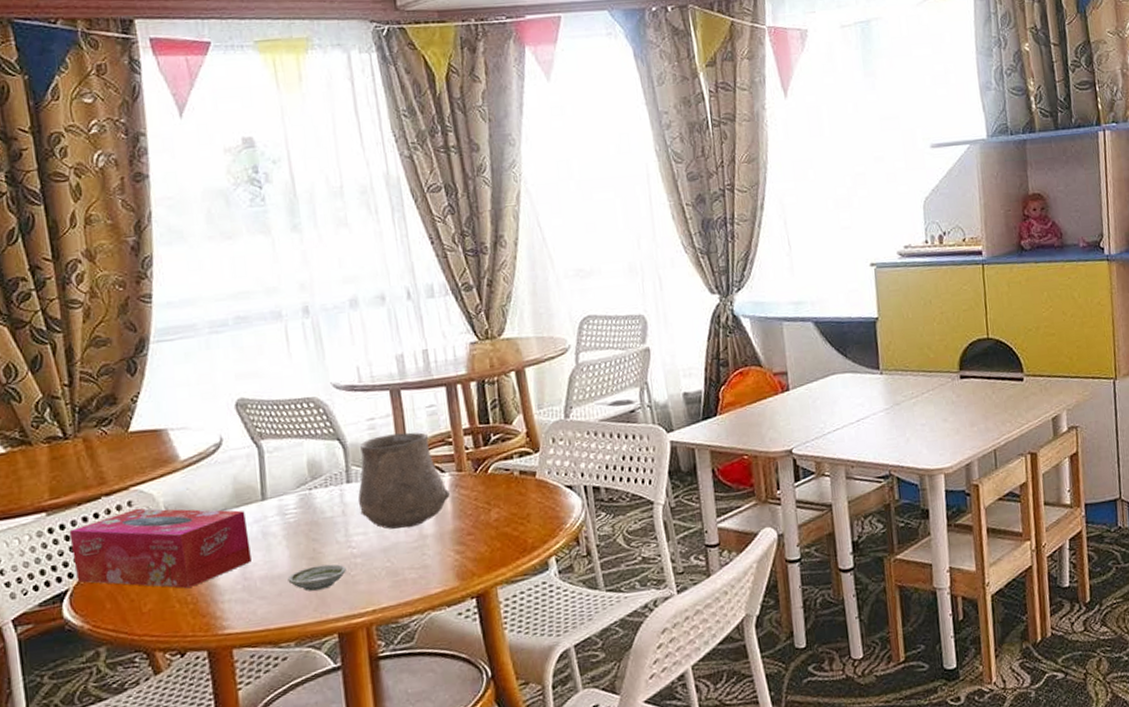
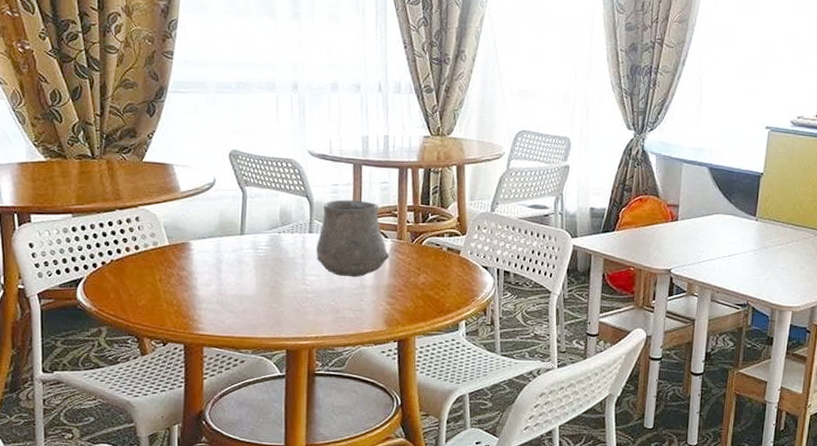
tissue box: present [69,508,251,589] -> none [88,223,227,294]
saucer: present [288,564,346,591] -> none [253,294,299,313]

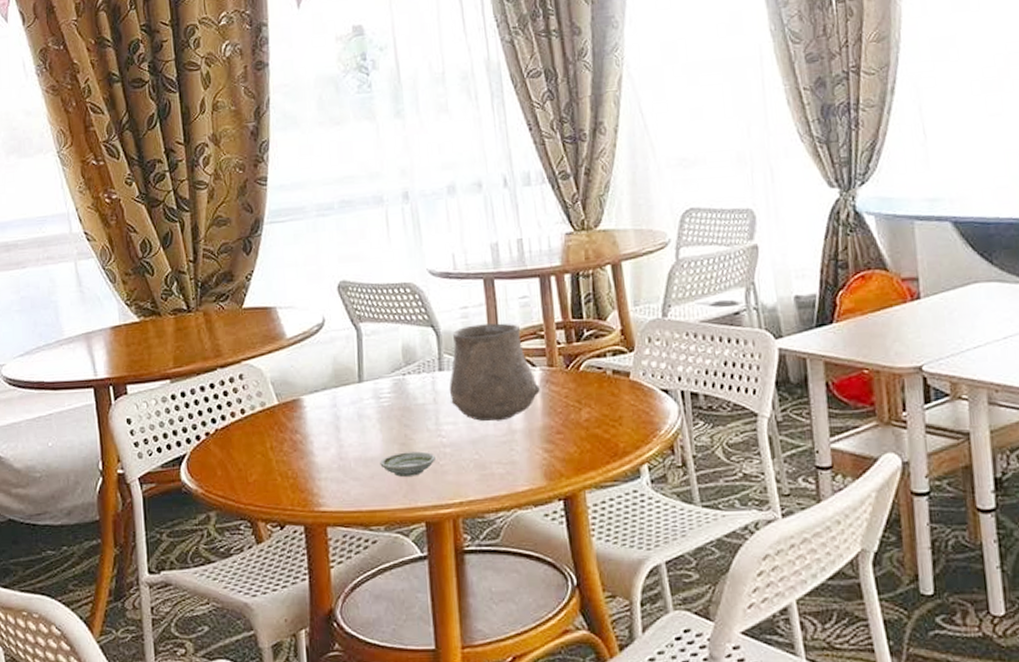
saucer: none [253,294,299,313] -> present [380,451,435,477]

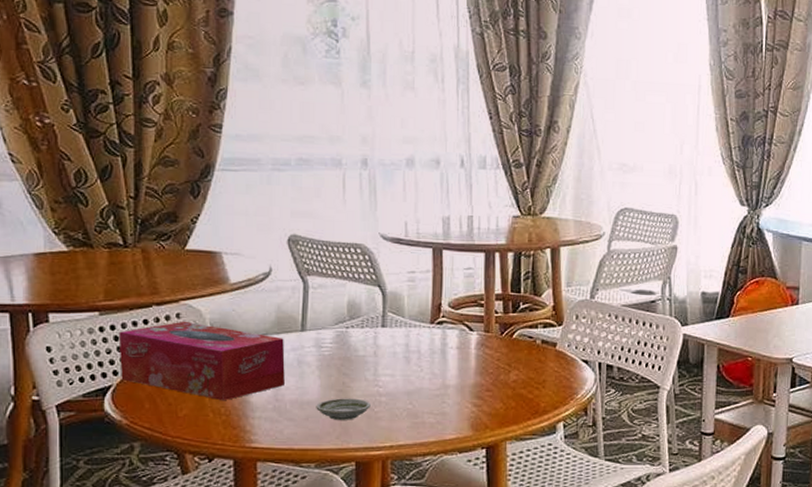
tissue box: none [189,381,347,463] -> present [118,321,285,401]
ceramic cup: present [449,323,541,422] -> none [390,289,476,377]

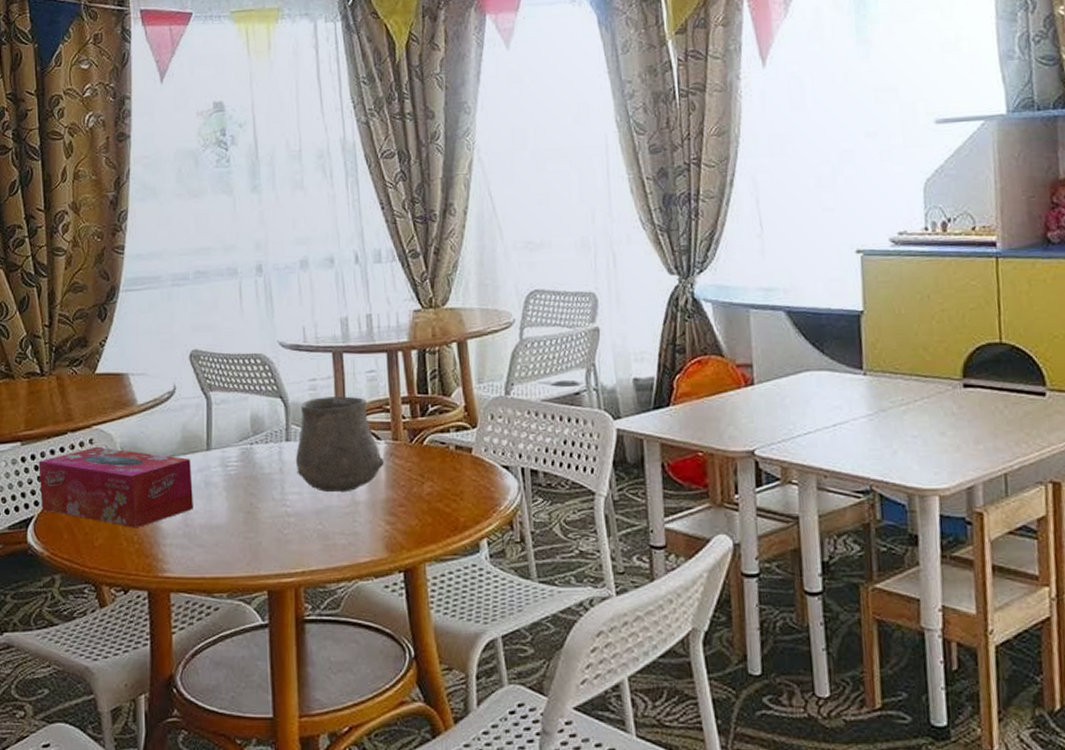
saucer: present [316,398,371,420] -> none [225,520,280,545]
ceramic cup: none [390,289,476,377] -> present [295,396,385,493]

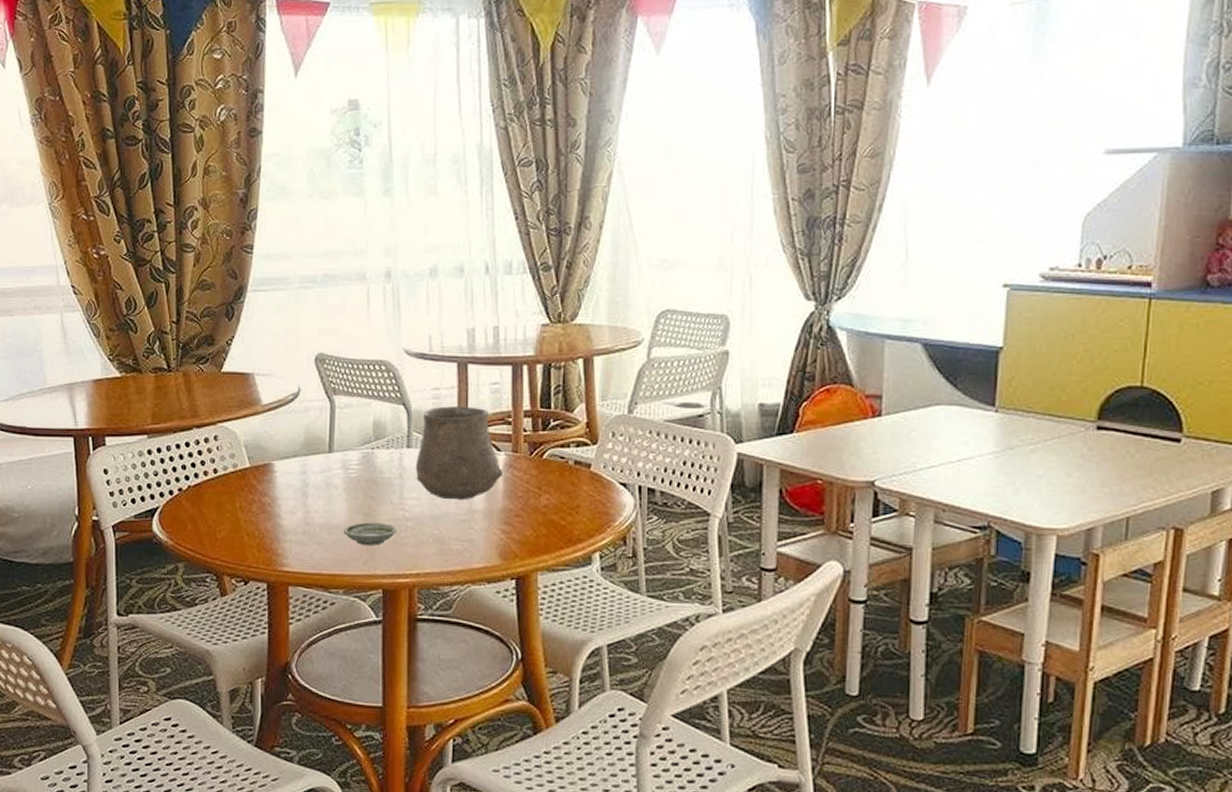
tissue box: present [38,446,193,528] -> none [164,443,314,524]
saucer: none [225,520,280,545] -> present [343,522,397,545]

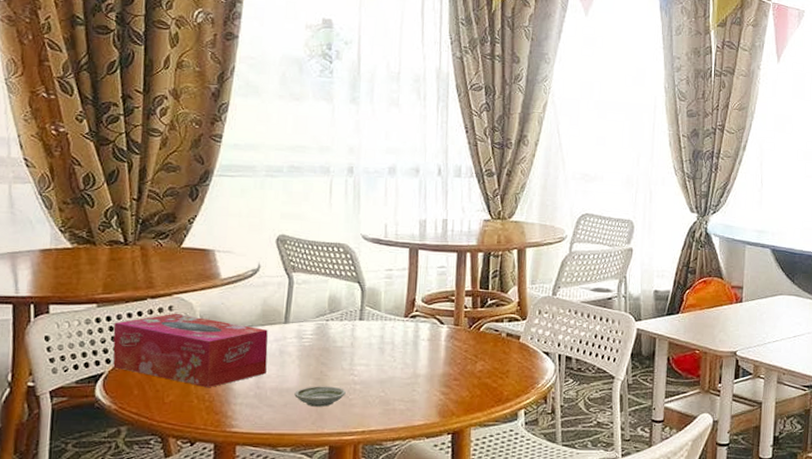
tissue box: none [164,443,314,524] -> present [113,313,268,388]
ceramic cup: present [415,406,504,501] -> none [366,285,446,366]

